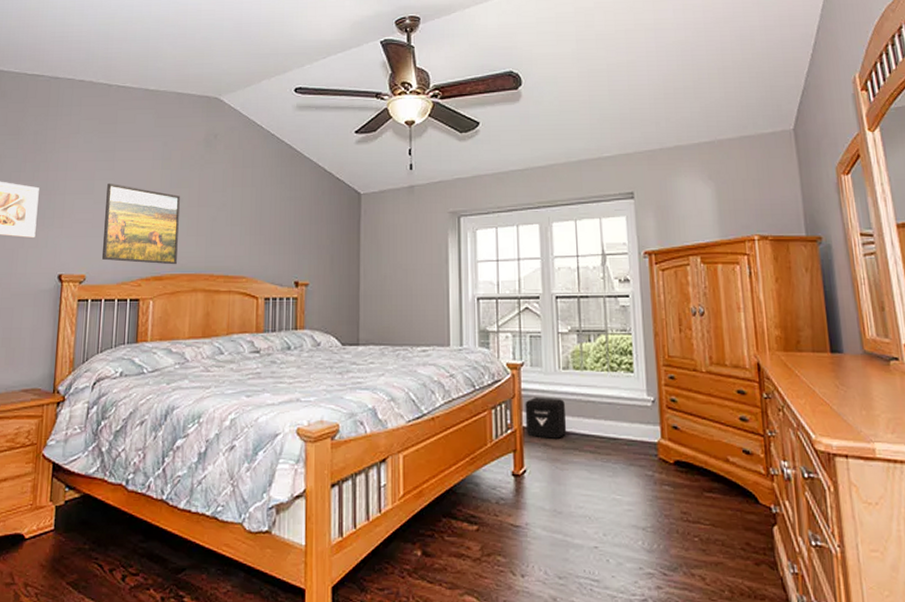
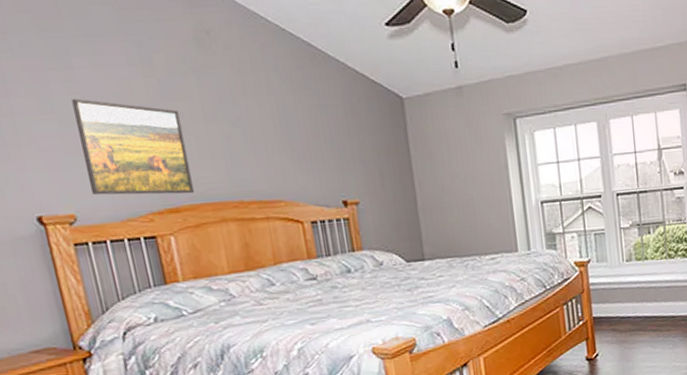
air purifier: present [525,398,567,439] -> none [593,288,633,325]

